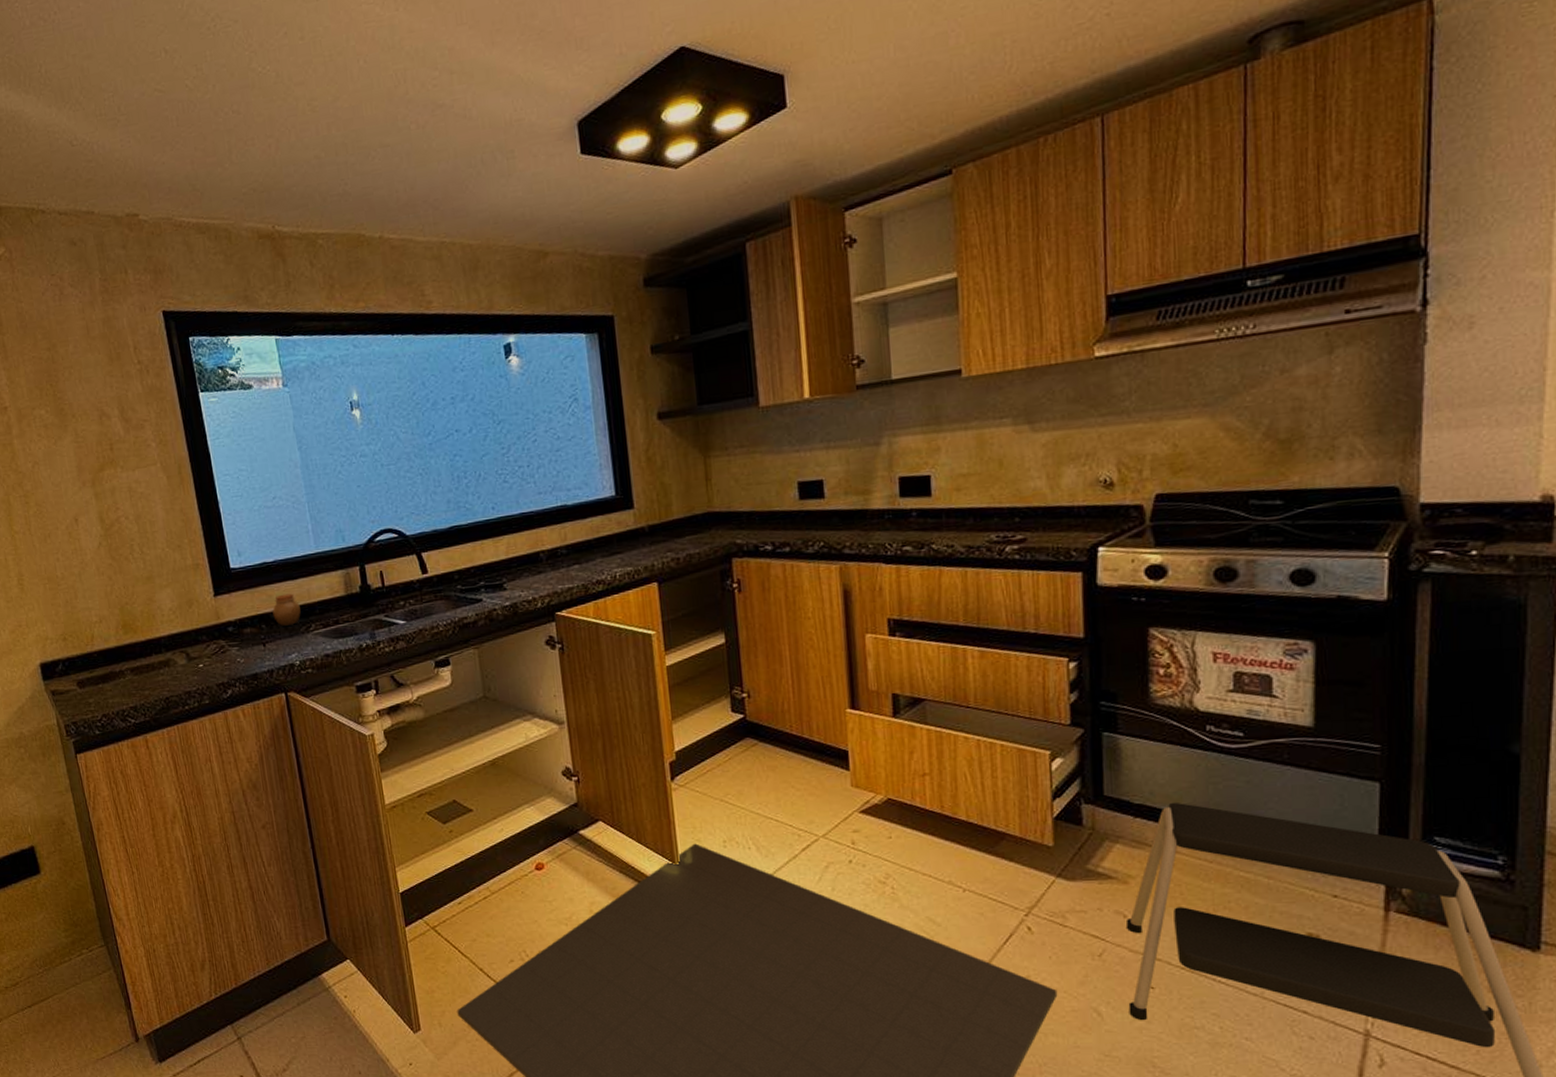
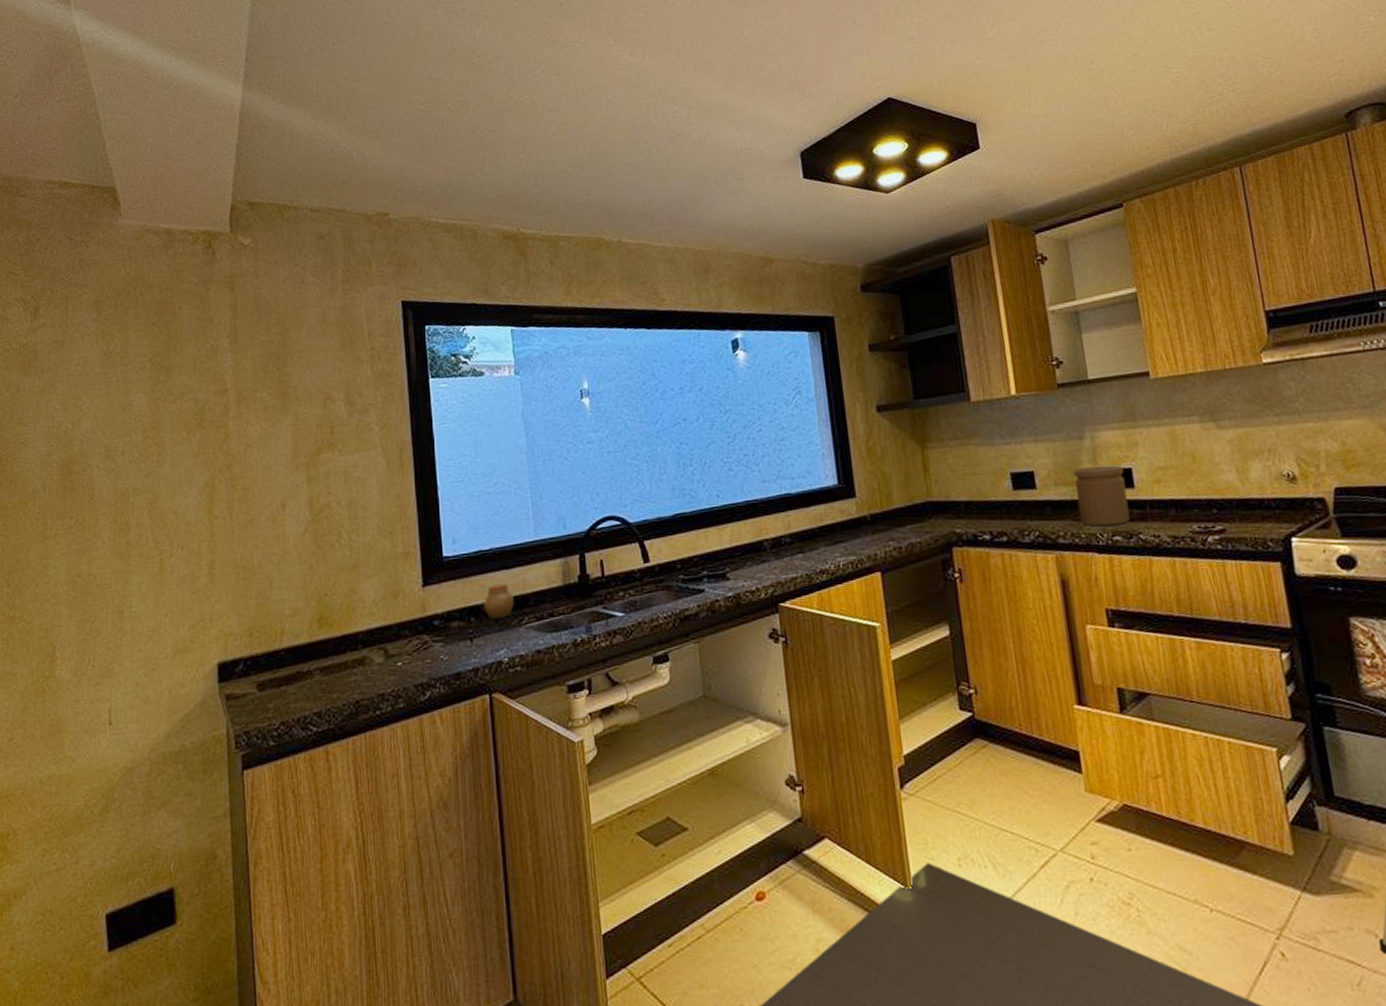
jar: none [867,472,923,537] -> present [1074,465,1130,527]

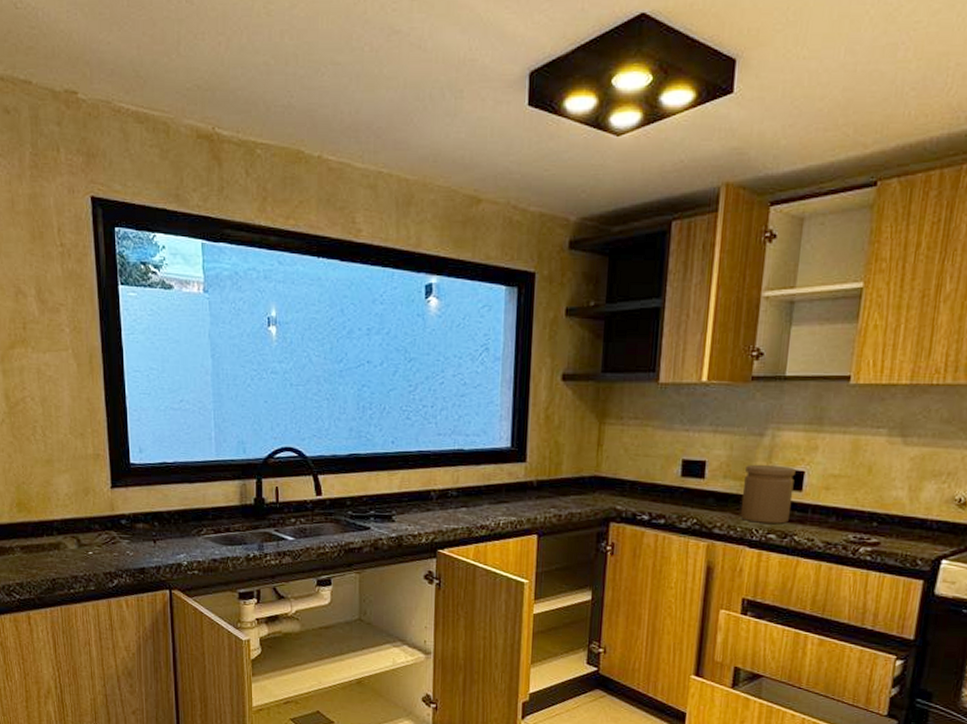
jar: present [484,583,514,619] -> none [167,495,194,527]

